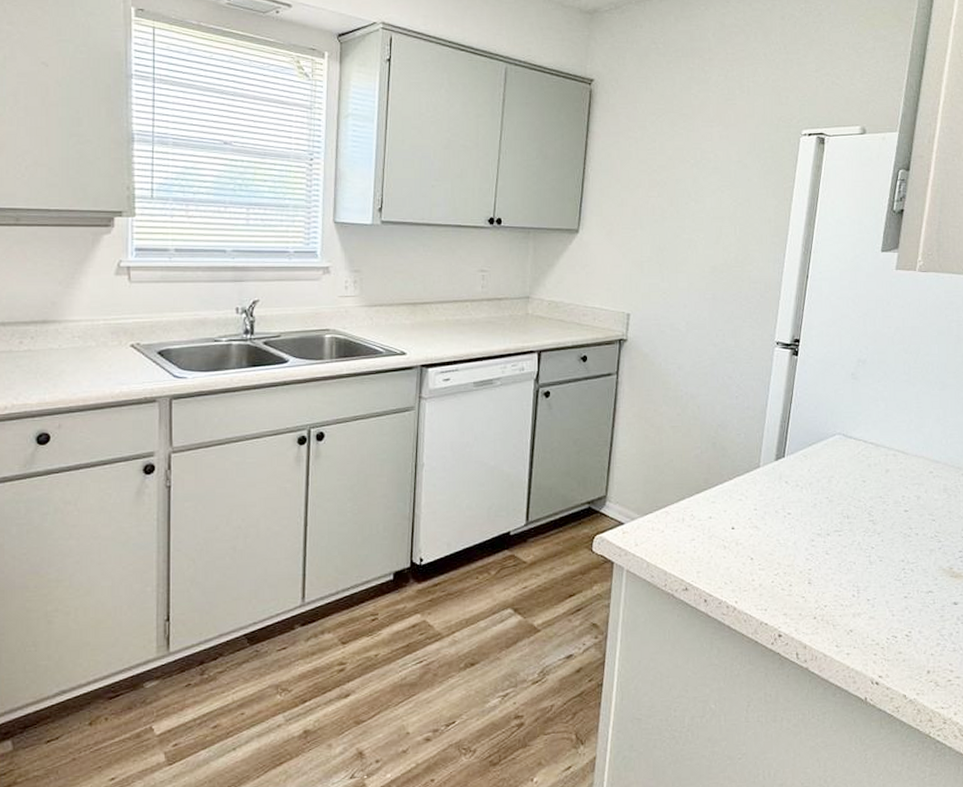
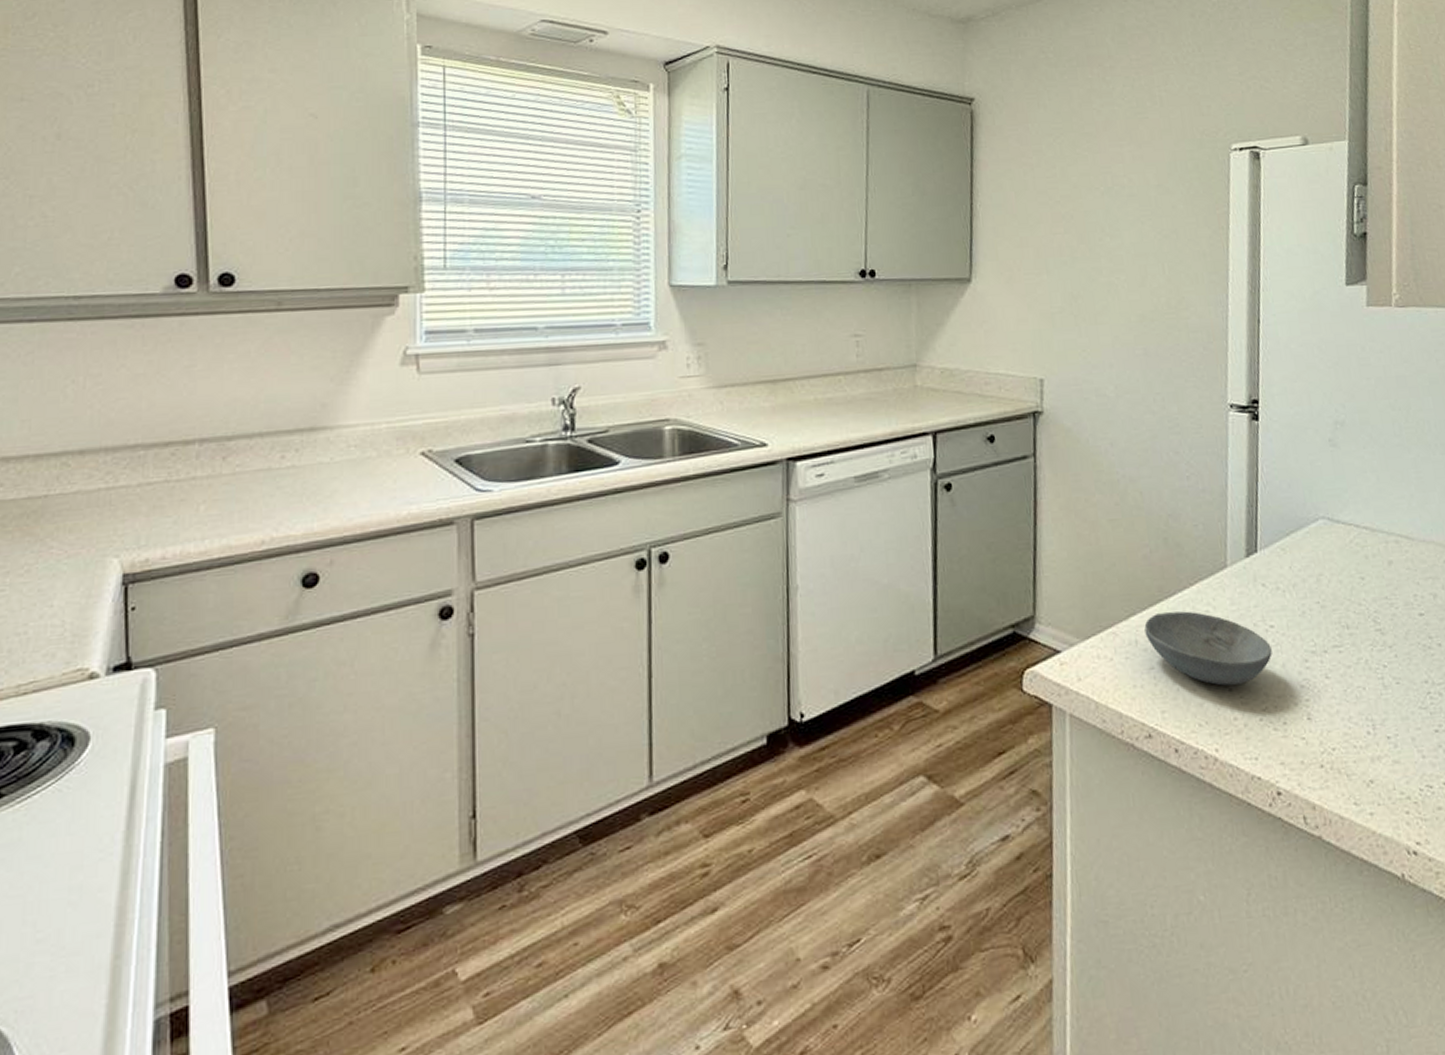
bowl: none [691,498,787,555] -> present [1144,611,1273,686]

